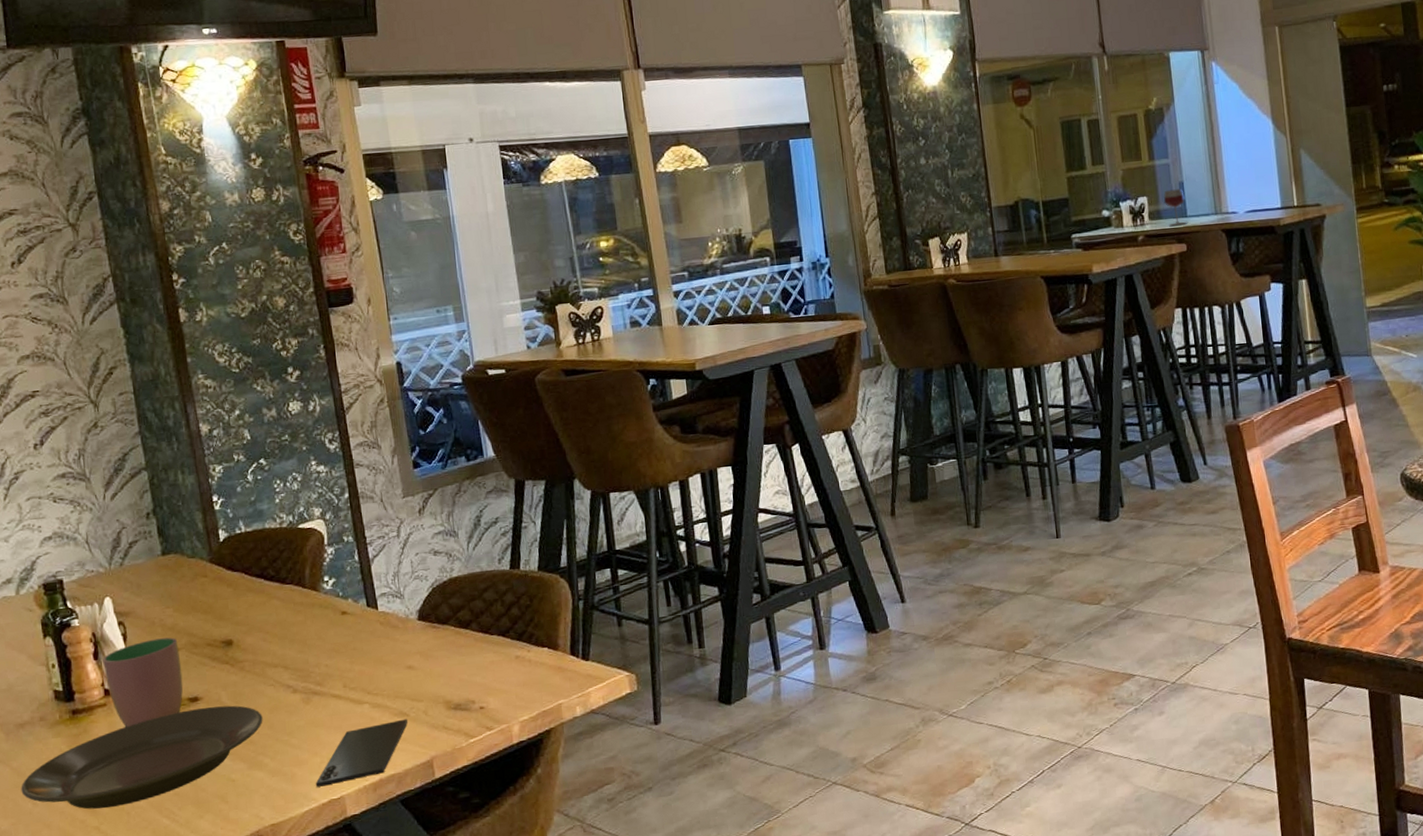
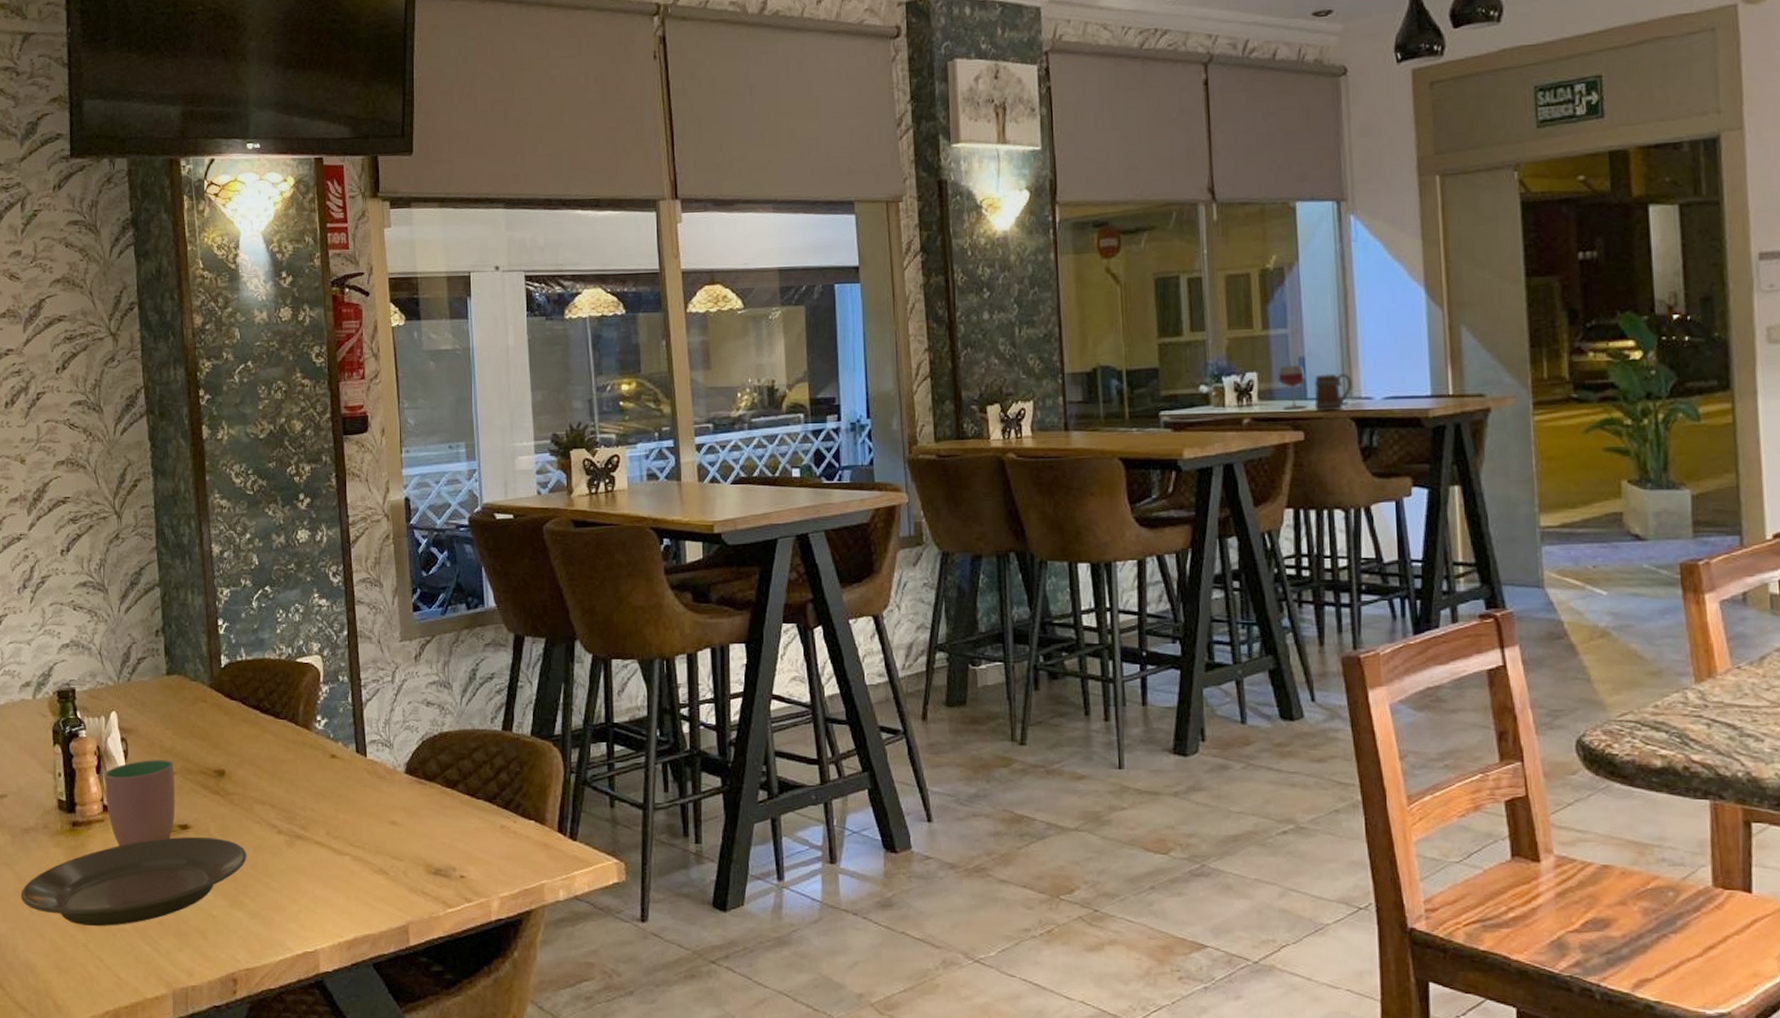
smartphone: present [315,718,409,787] -> none [291,877,388,937]
beer mug: none [1192,193,1222,226] -> present [1314,374,1354,411]

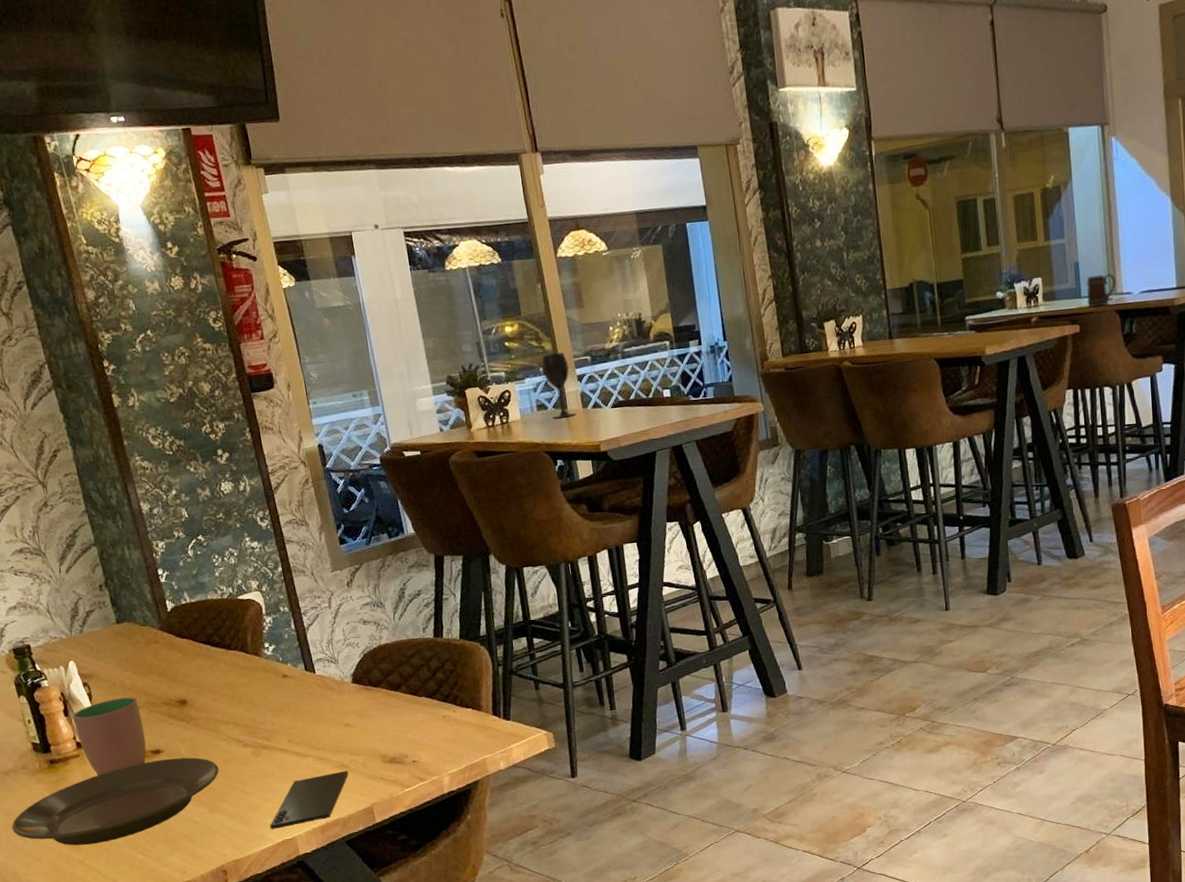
smartphone: none [291,877,388,937] -> present [269,770,349,829]
wine glass: none [657,418,690,491] -> present [541,352,576,419]
wineglass: present [1279,365,1307,410] -> none [1058,269,1081,308]

